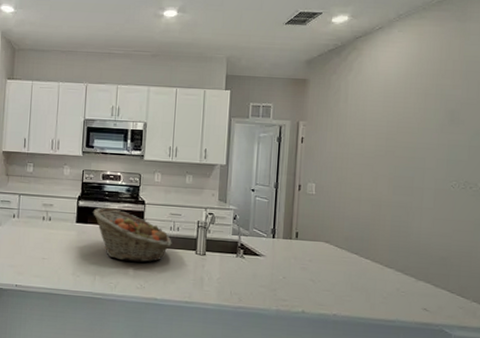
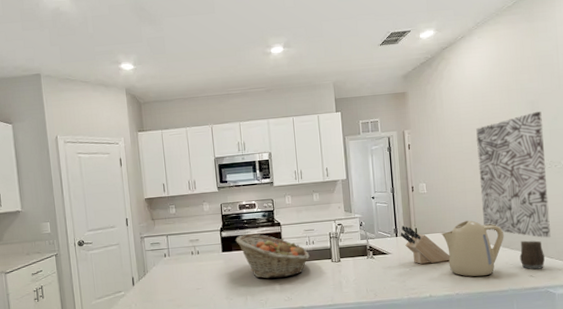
knife block: none [278,227,332,276] -> present [400,226,450,264]
kettle: none [325,233,399,300] -> present [441,220,504,277]
wall art: none [377,123,462,269] -> present [476,112,551,239]
mug: none [414,267,444,303] -> present [519,240,545,270]

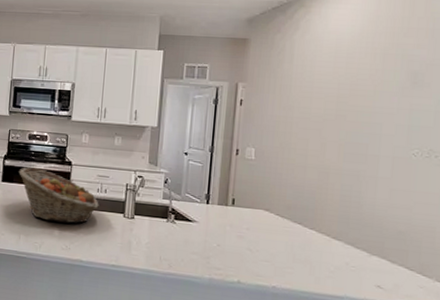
knife block: present [400,226,450,264] -> none [212,192,273,246]
kettle: present [441,220,504,277] -> none [265,202,349,274]
wall art: present [476,112,551,239] -> none [323,86,427,245]
mug: present [519,240,545,270] -> none [366,240,402,281]

